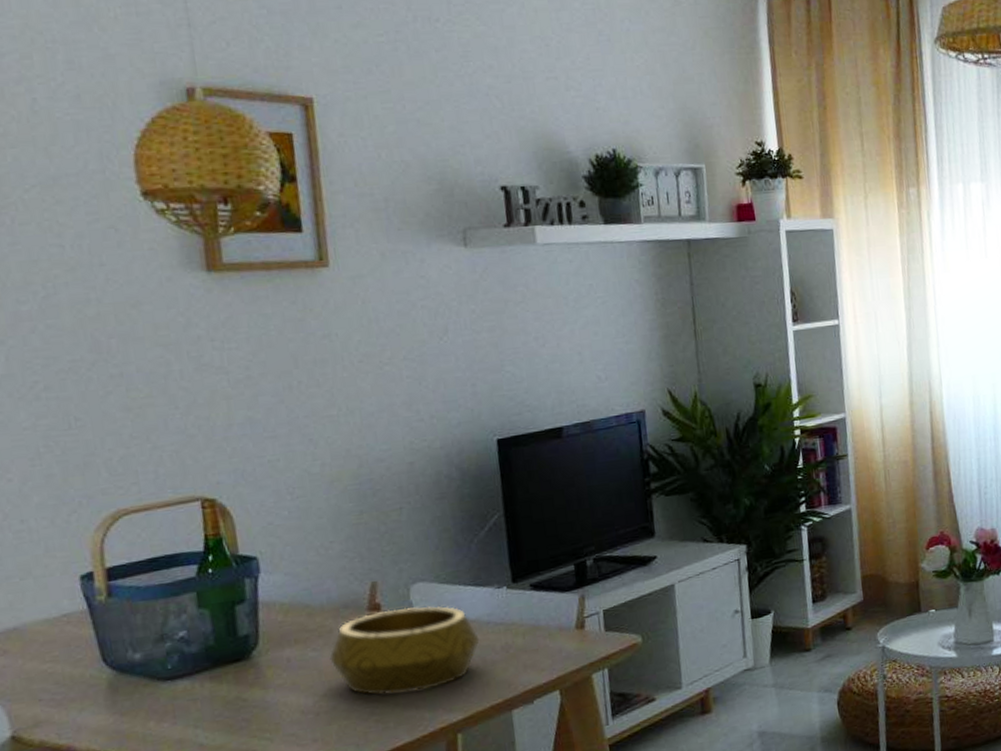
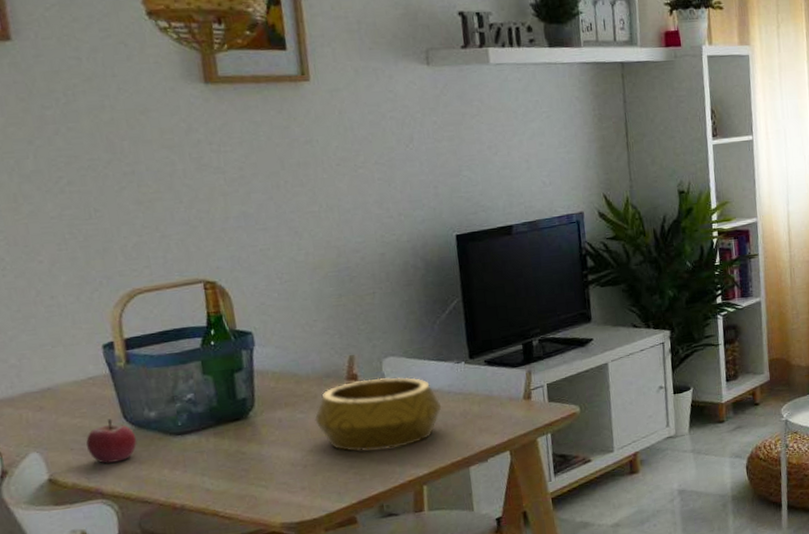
fruit: none [57,662,118,716] -> present [86,418,137,464]

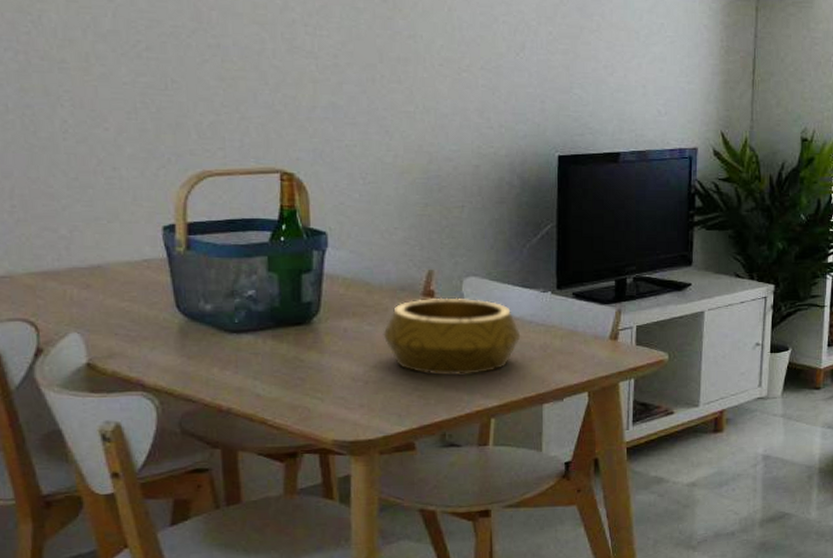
fruit: present [86,418,137,464] -> none [133,306,188,354]

